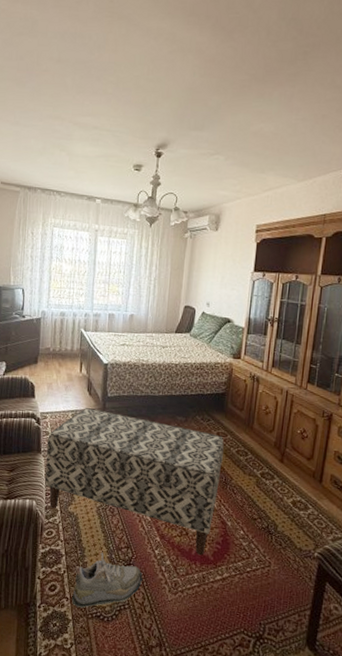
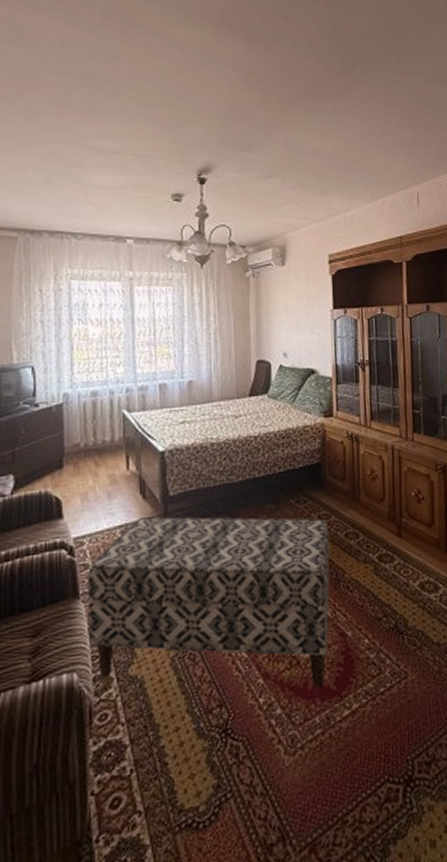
shoe: present [72,552,143,609] -> none [147,723,247,823]

